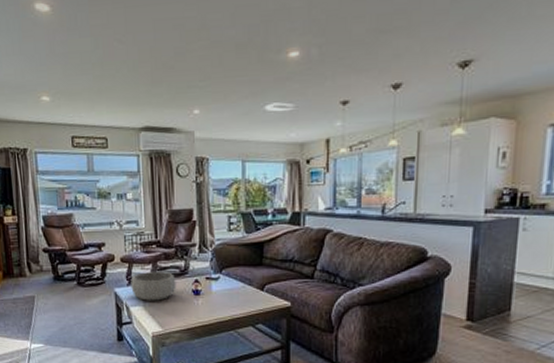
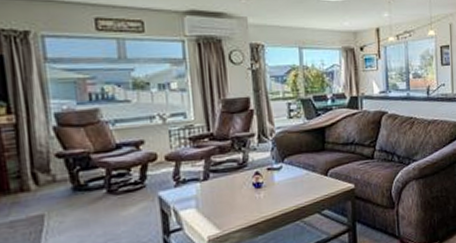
decorative bowl: present [131,271,176,301] -> none [179,166,235,202]

